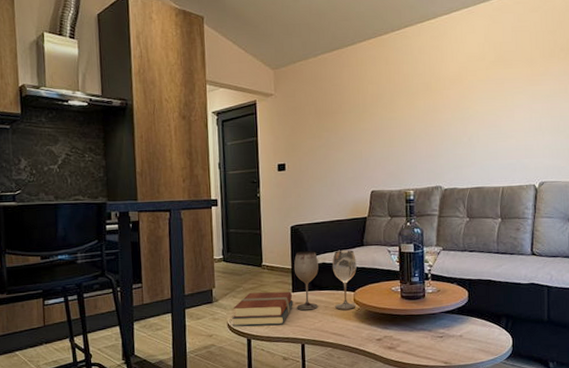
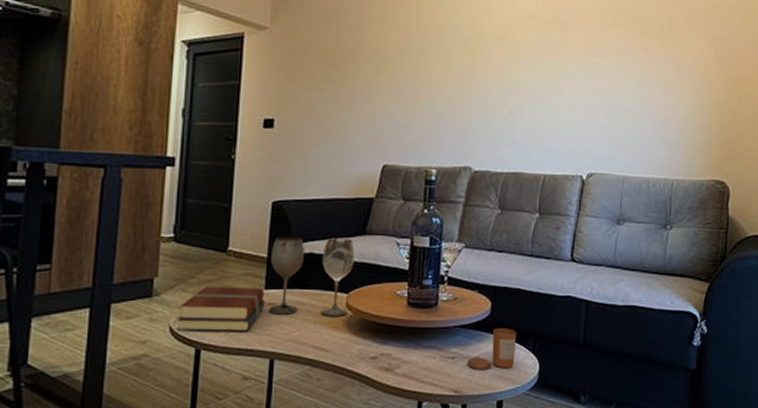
candle: none [453,311,492,345] -> present [467,327,516,369]

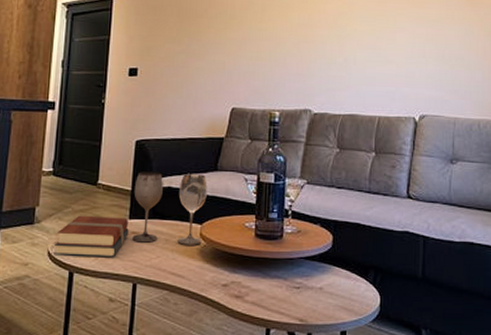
candle: present [467,327,516,369] -> none [311,260,357,300]

